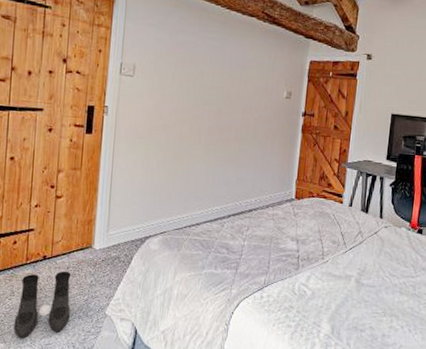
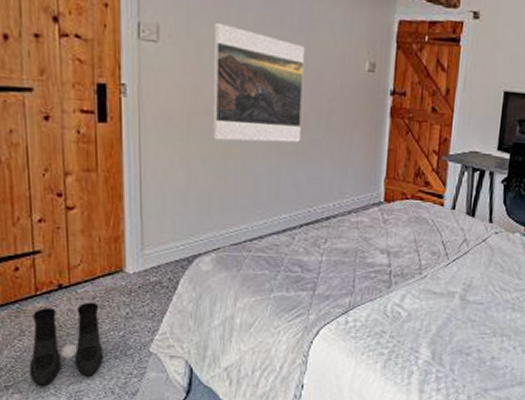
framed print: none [167,62,239,151] -> present [213,21,305,143]

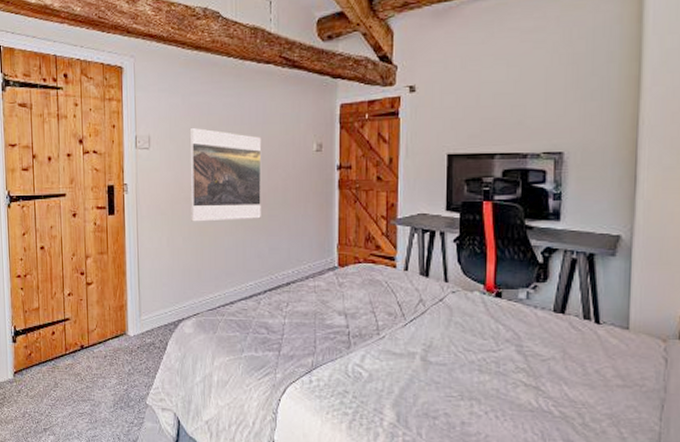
boots: present [29,302,103,387] -> none [60,360,112,431]

